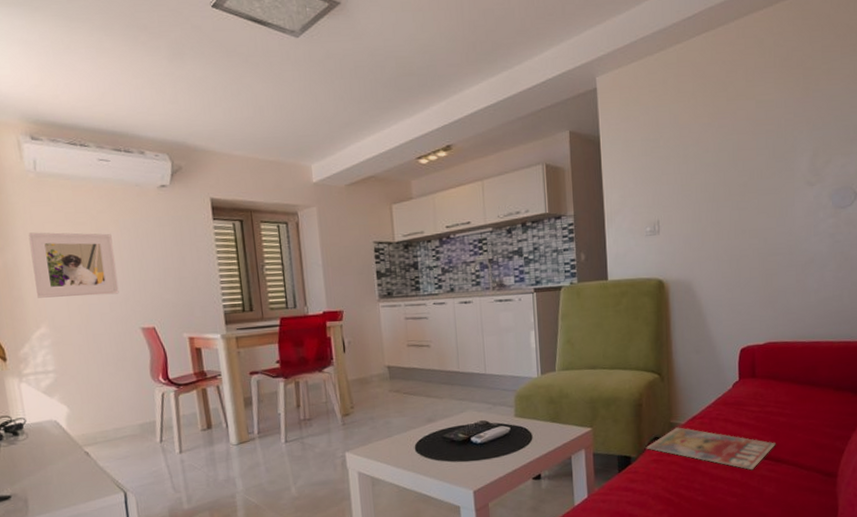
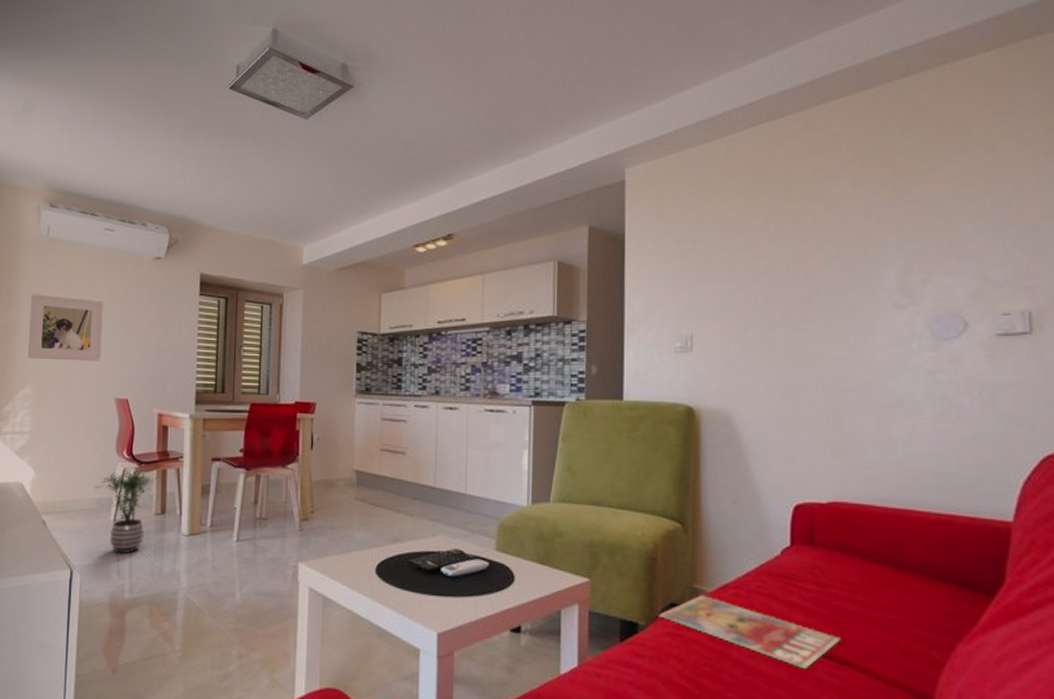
potted plant: none [135,391,198,471] -> present [94,468,157,555]

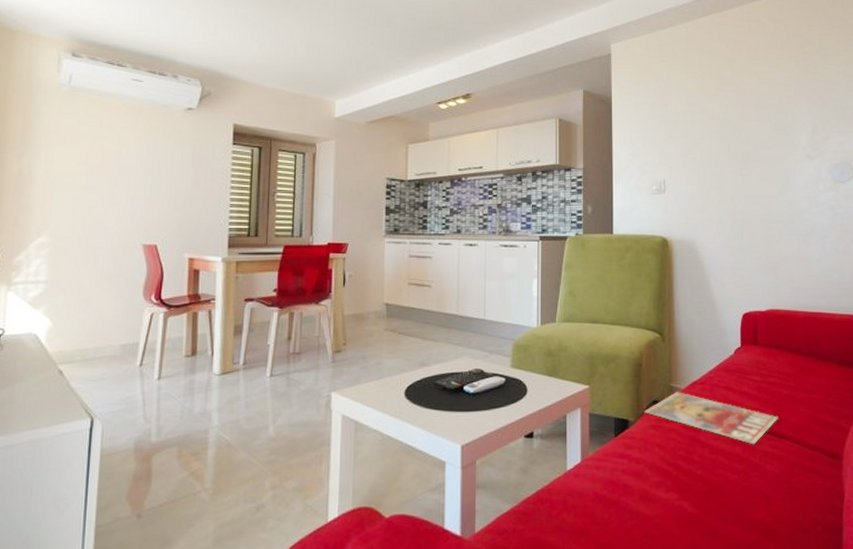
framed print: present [28,294,104,362] -> none [45,142,131,209]
potted plant: present [94,468,157,555] -> none [119,312,187,398]

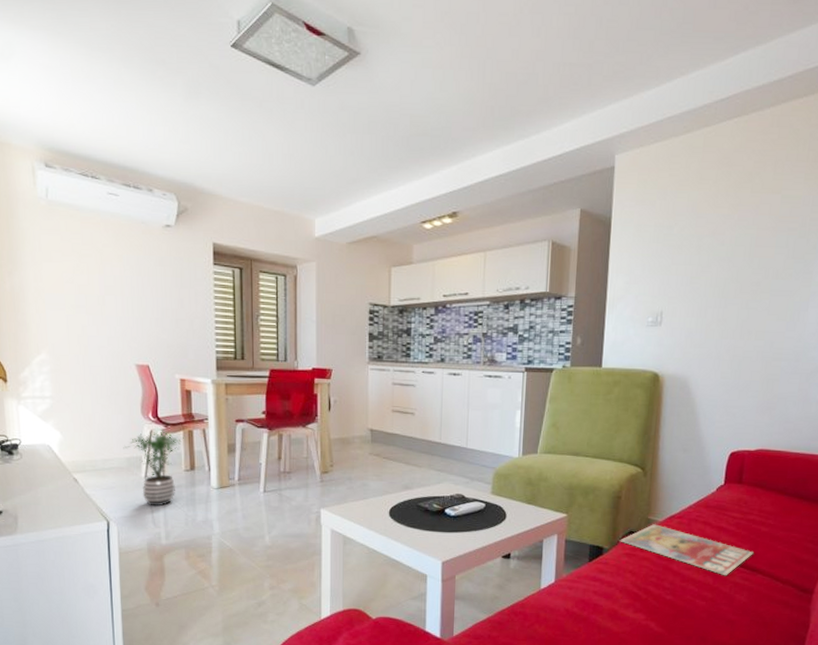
potted plant: none [119,312,187,398] -> present [123,430,184,507]

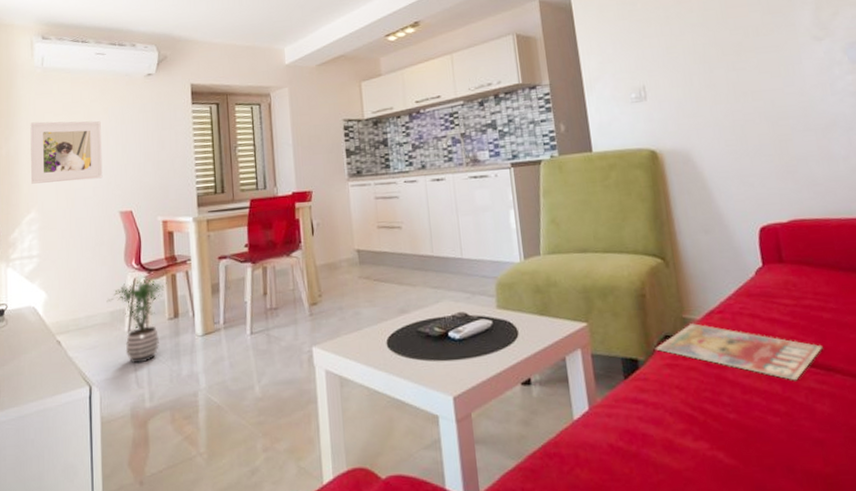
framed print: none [36,259,118,329] -> present [30,120,103,184]

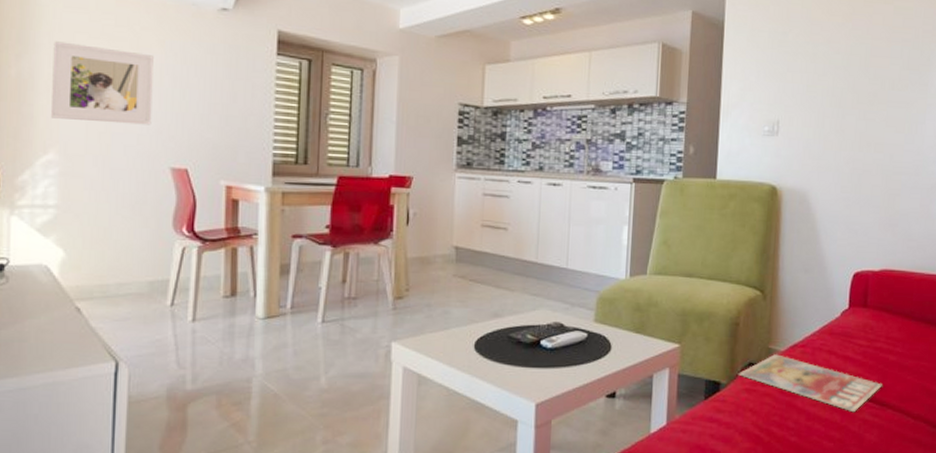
potted plant: present [106,277,167,364] -> none [145,247,225,342]

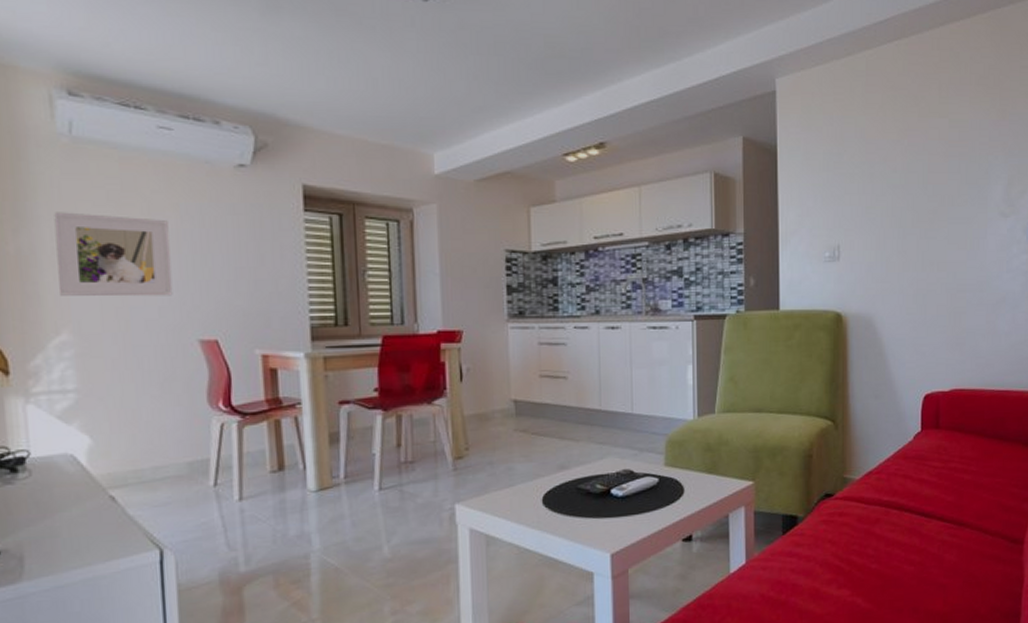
magazine: present [737,354,882,413] -> none [814,483,959,535]

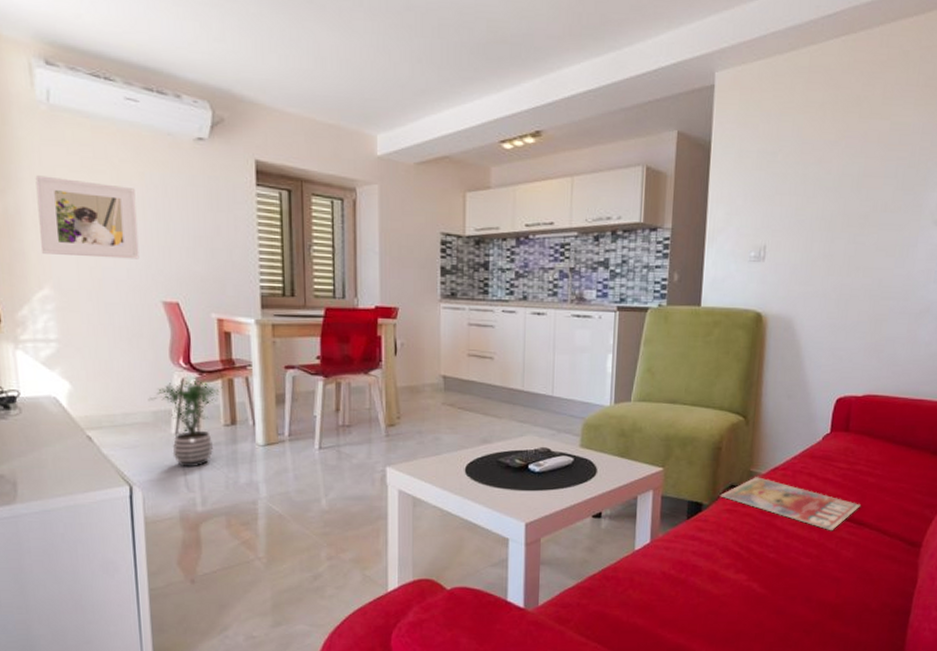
potted plant: none [182,421,268,523] -> present [148,378,223,468]
magazine: none [814,483,959,535] -> present [719,477,861,531]

